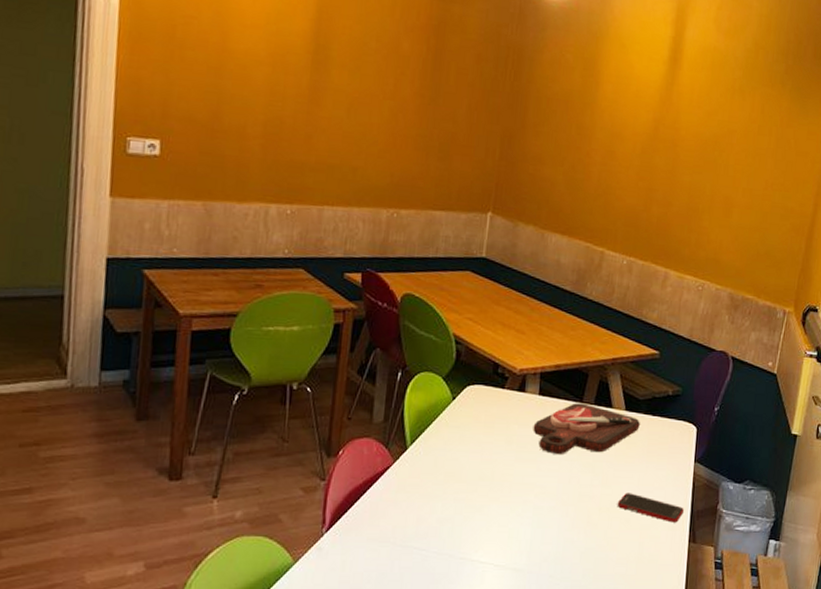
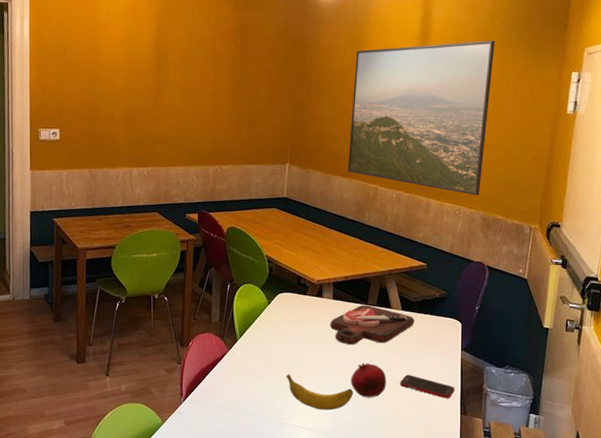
banana: none [471,492,559,541] -> present [286,373,354,411]
fruit: none [555,477,601,524] -> present [351,362,387,398]
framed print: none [568,70,758,268] -> present [347,40,496,196]

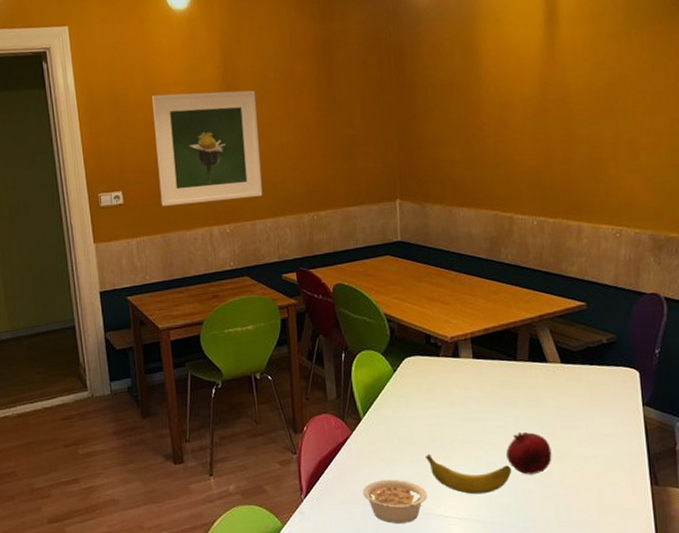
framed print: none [91,52,182,148] -> present [151,90,263,206]
legume: none [232,391,284,429] -> present [362,479,428,524]
cutting board: present [330,305,414,345] -> none [472,361,579,412]
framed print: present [347,40,496,196] -> none [467,15,645,212]
cell phone: present [399,374,456,399] -> none [568,441,641,467]

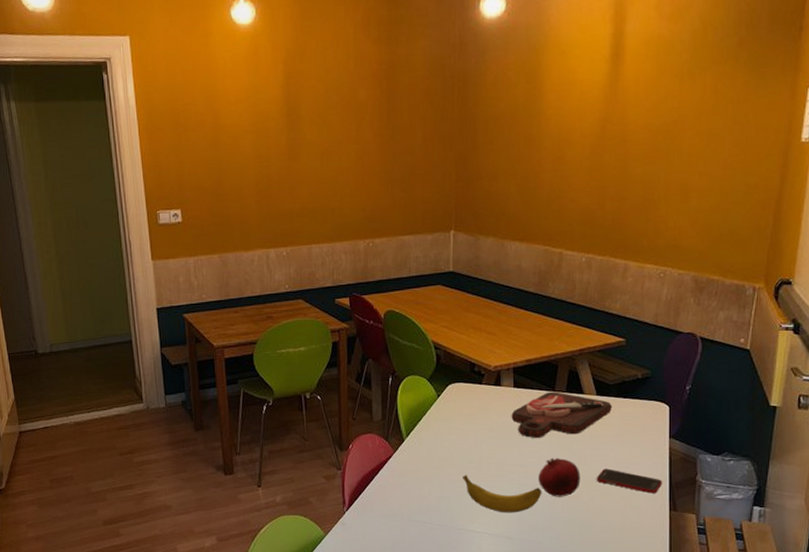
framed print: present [151,90,263,206] -> none [212,112,320,226]
legume: present [362,479,428,524] -> none [401,496,462,537]
cutting board: none [472,361,579,412] -> present [511,391,612,438]
cell phone: none [568,441,641,467] -> present [596,469,663,494]

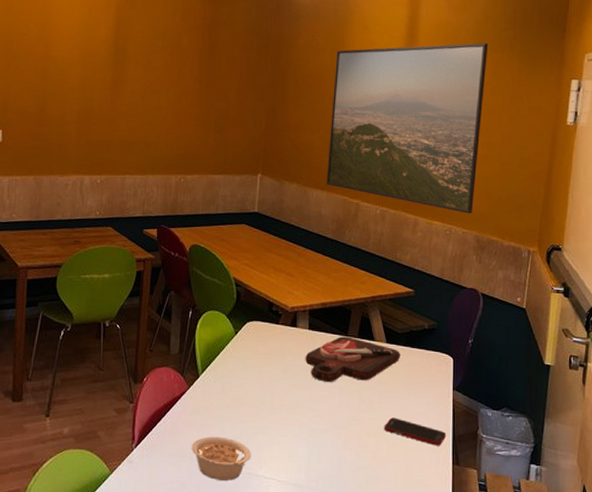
legume: none [401,496,462,537] -> present [191,436,252,481]
banana: present [463,474,542,513] -> none [254,415,332,459]
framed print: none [525,55,708,253] -> present [326,43,489,214]
fruit: present [538,457,581,497] -> none [328,403,369,445]

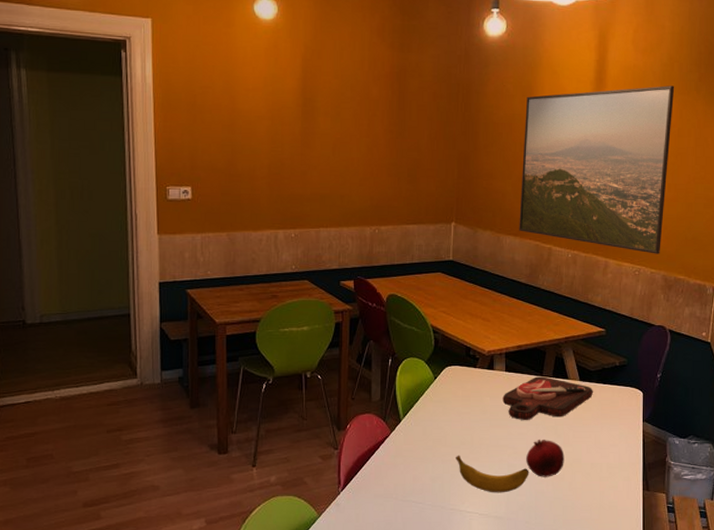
legume: present [191,436,252,481] -> none [396,476,454,517]
banana: none [254,415,332,459] -> present [456,455,529,493]
fruit: none [328,403,369,445] -> present [526,439,564,477]
cell phone: present [383,417,447,446] -> none [578,450,638,474]

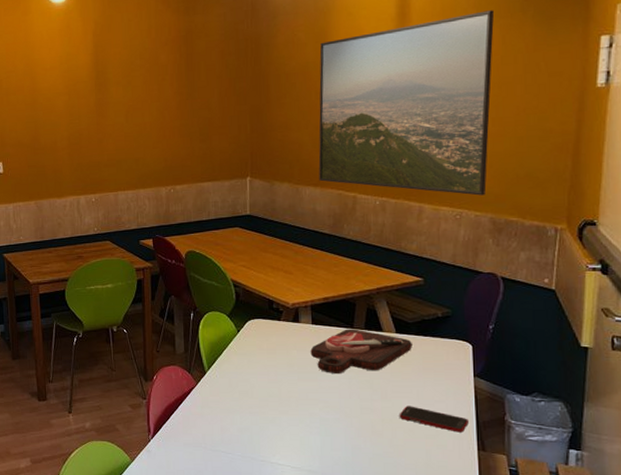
banana: present [456,455,529,493] -> none [264,407,344,447]
fruit: present [526,439,564,477] -> none [339,393,383,433]
cell phone: none [578,450,638,474] -> present [399,406,470,433]

